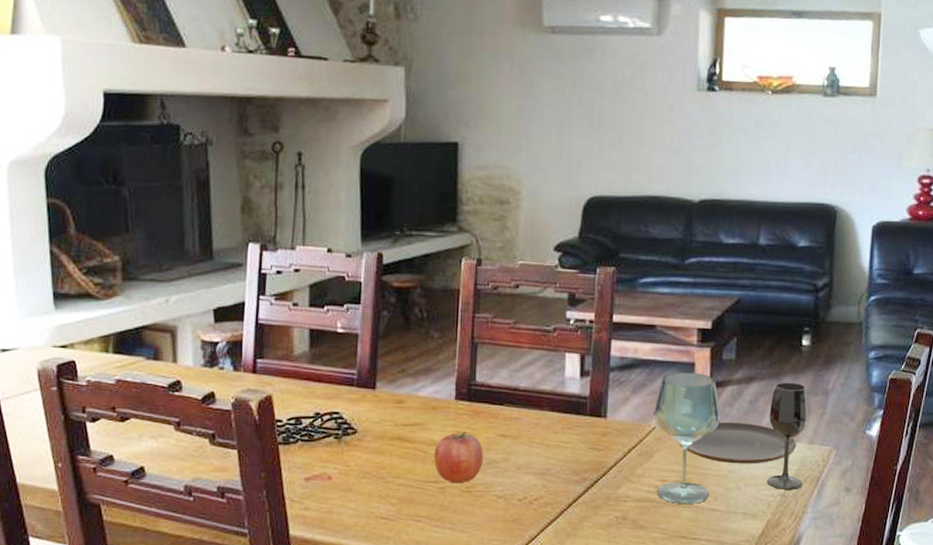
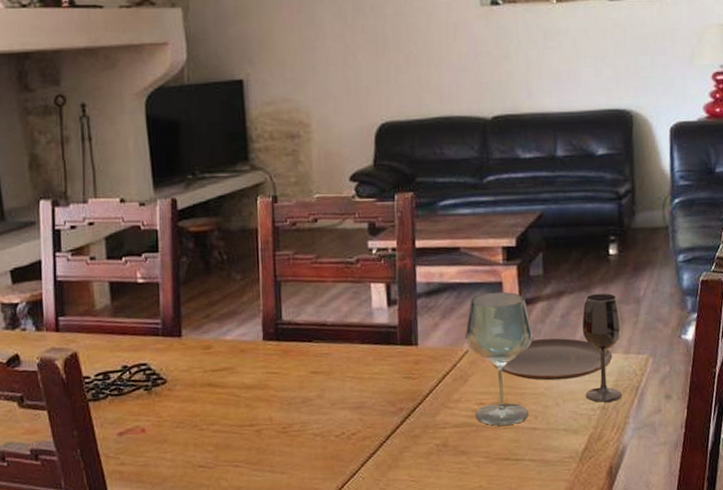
fruit: present [434,431,484,484] -> none [247,371,298,425]

